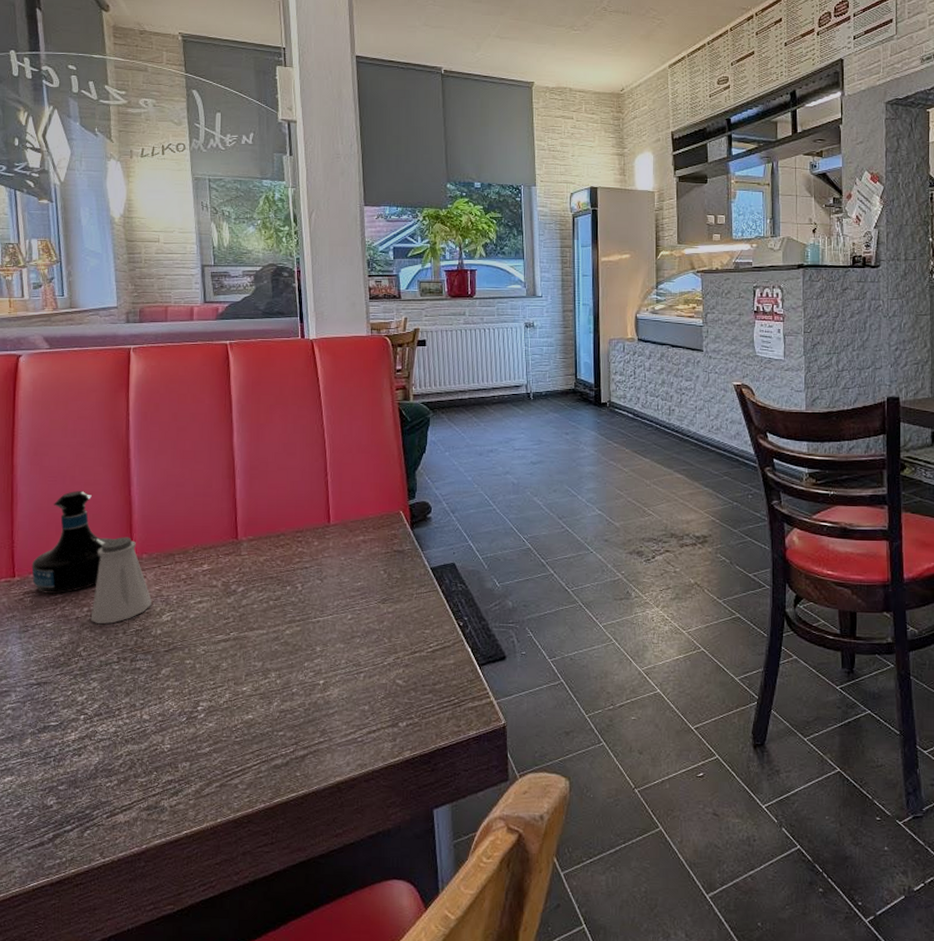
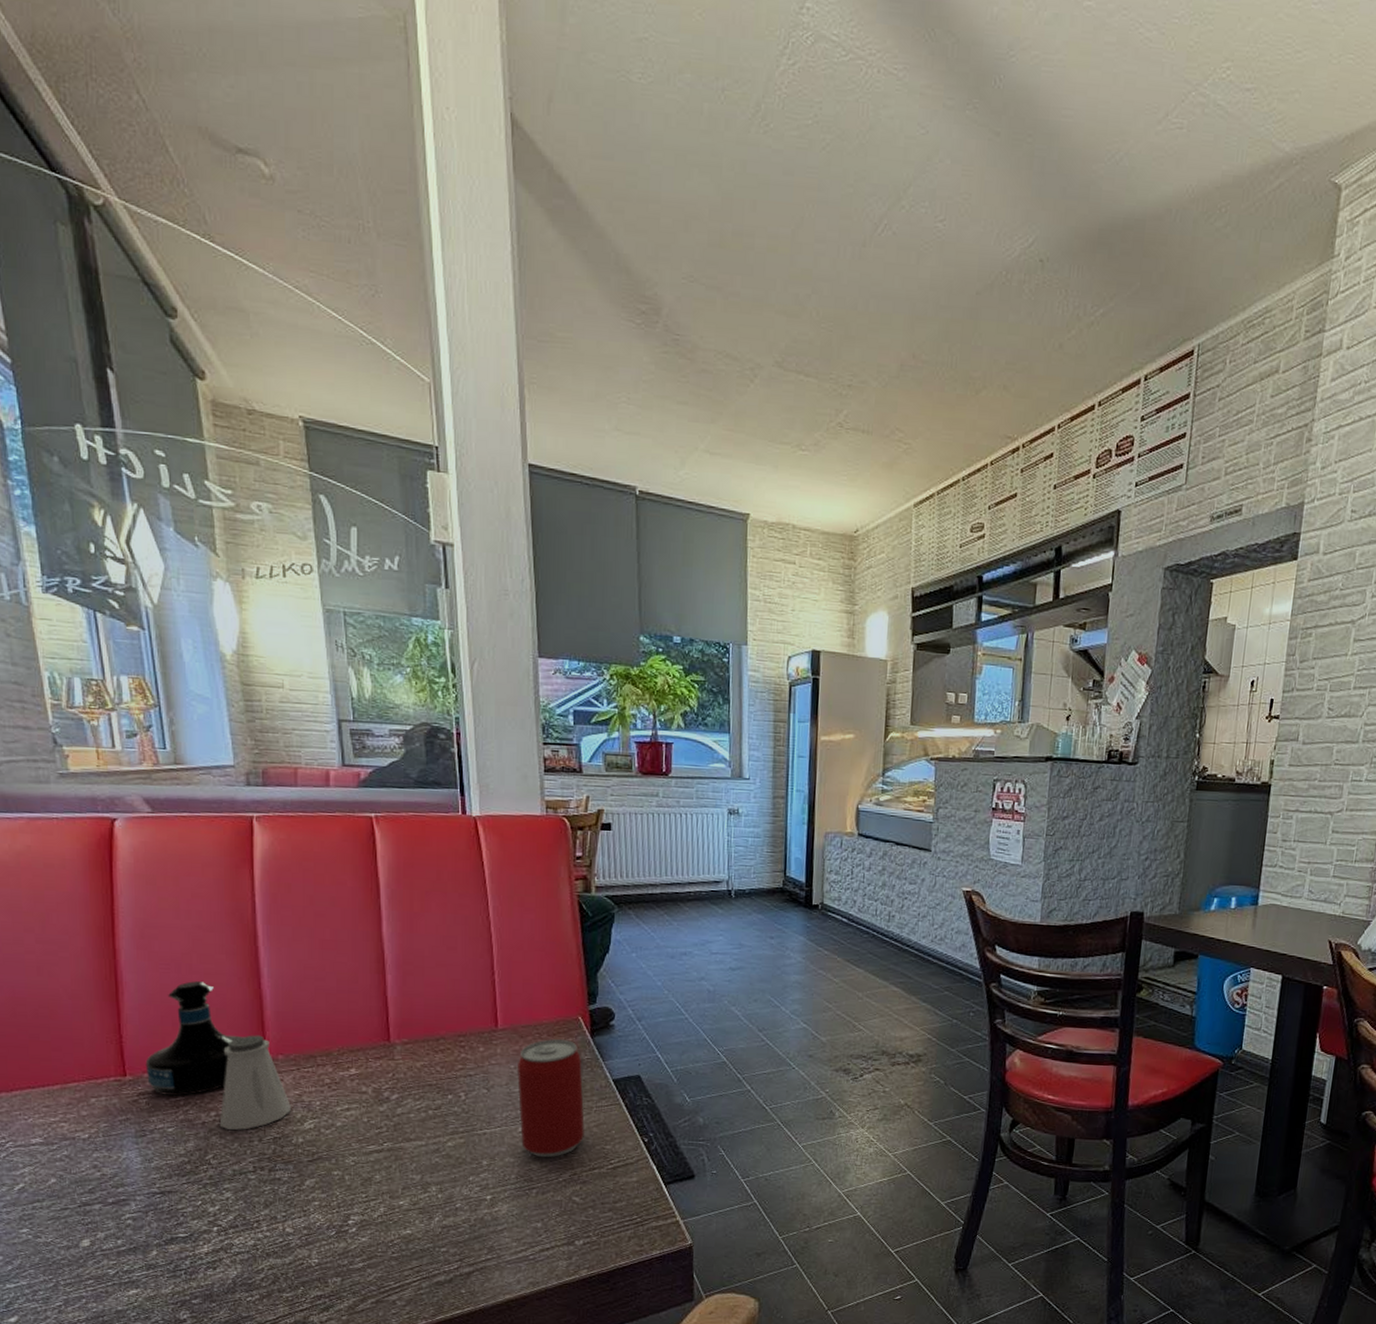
beer can: none [347,532,406,643] -> present [517,1039,584,1158]

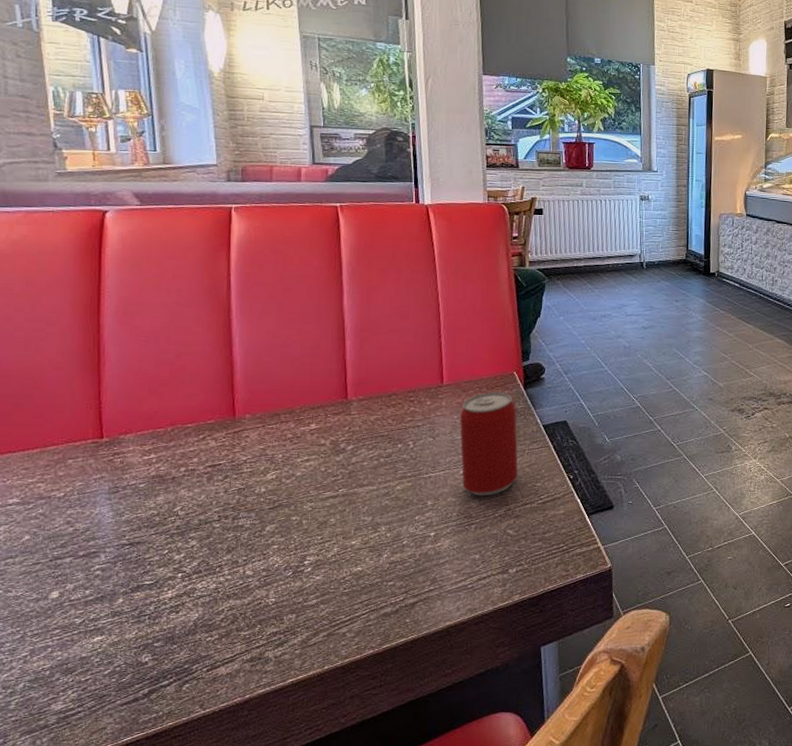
tequila bottle: present [145,981,242,1096] -> none [122,351,213,454]
saltshaker: present [219,1035,291,1131] -> none [188,397,255,484]

